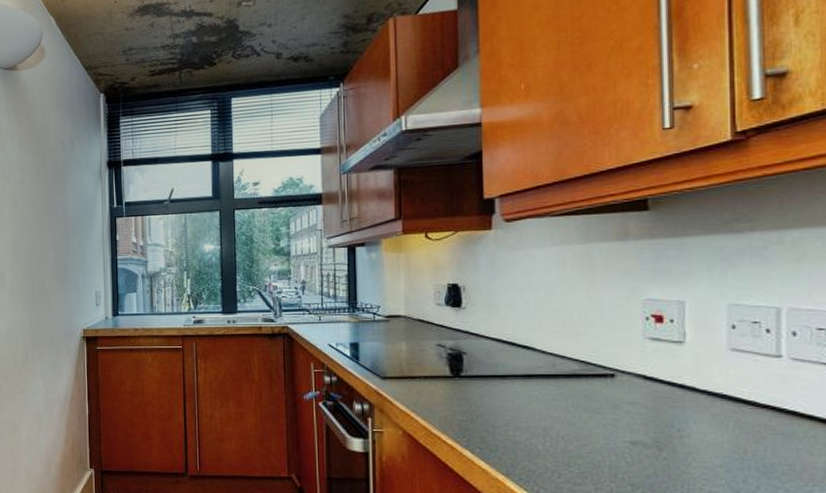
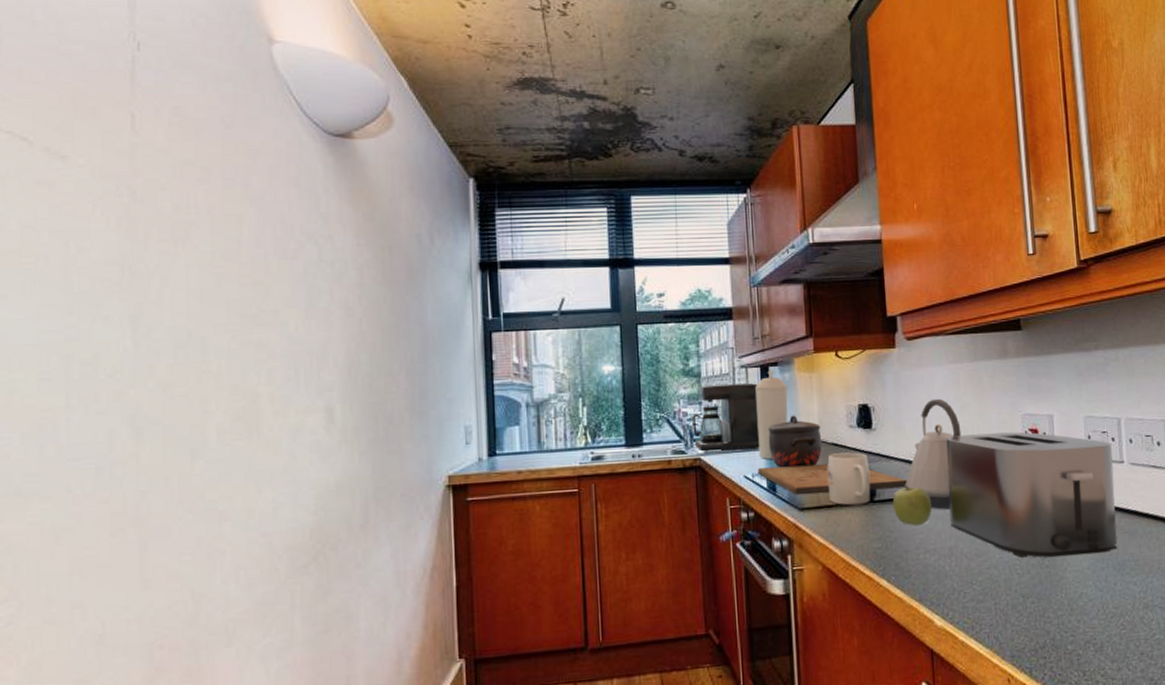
coffee maker: none [282,262,345,321] -> present [692,383,760,452]
cutting board: none [341,338,498,366] -> present [757,464,907,496]
canister: none [342,251,374,331] -> present [755,371,788,459]
cooking pot: none [353,292,407,340] -> present [767,415,822,468]
mug: none [411,329,458,379] -> present [826,452,871,506]
fruit: none [480,363,526,404] -> present [892,485,932,526]
kettle: none [496,280,565,391] -> present [905,398,961,510]
toaster: none [545,317,766,453] -> present [946,432,1118,558]

